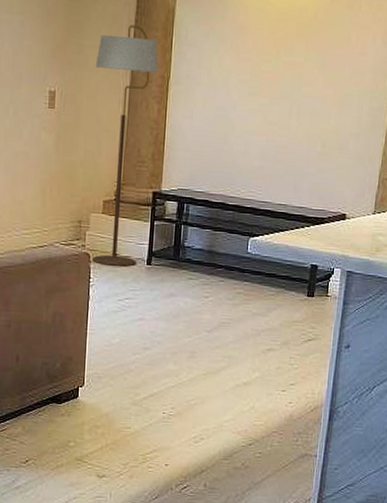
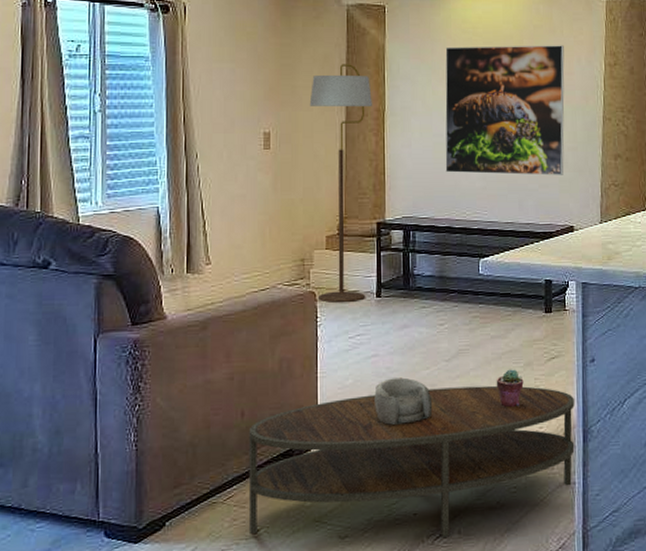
coffee table: none [19,354,325,489] -> present [248,385,575,539]
decorative bowl: none [137,341,192,385] -> present [374,377,433,426]
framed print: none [224,14,360,161] -> present [445,45,565,176]
potted succulent: none [252,346,279,382] -> present [496,369,524,408]

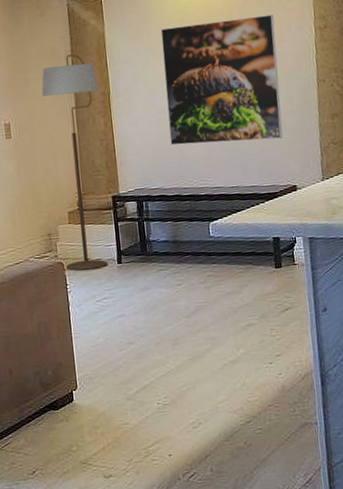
coffee table: present [248,385,575,539] -> none [17,336,314,476]
decorative bowl: present [374,377,433,426] -> none [124,334,178,378]
potted succulent: present [496,369,524,408] -> none [234,321,261,357]

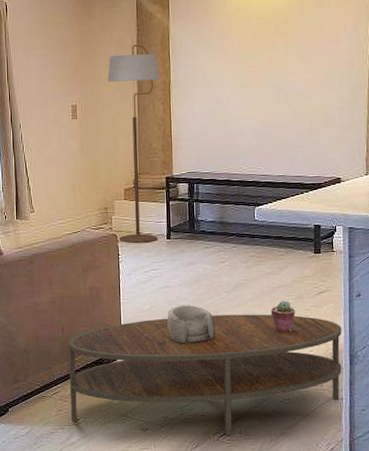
coffee table: none [17,336,314,476] -> present [68,314,342,437]
decorative bowl: none [124,334,178,378] -> present [167,305,216,344]
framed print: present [160,14,283,146] -> none [222,16,332,134]
potted succulent: none [234,321,261,357] -> present [270,301,296,333]

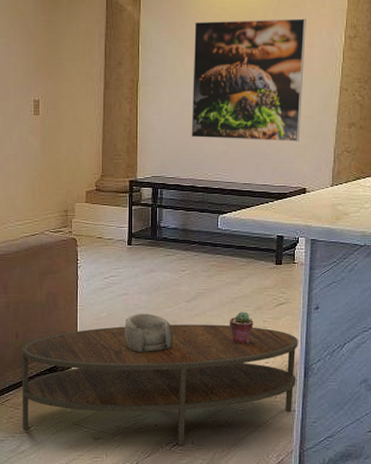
floor lamp: present [107,44,159,243] -> none [73,38,127,248]
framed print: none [222,16,332,134] -> present [191,19,306,141]

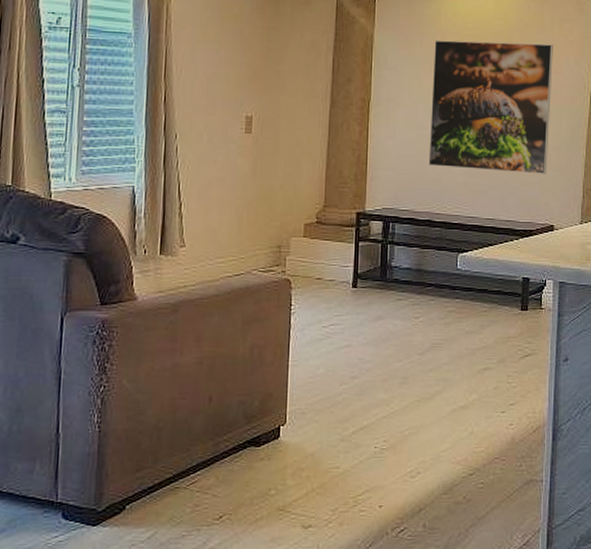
coffee table: present [22,324,298,447] -> none [212,380,546,532]
decorative bowl: present [124,313,174,353] -> none [345,369,404,417]
potted succulent: present [229,312,254,344] -> none [468,365,496,404]

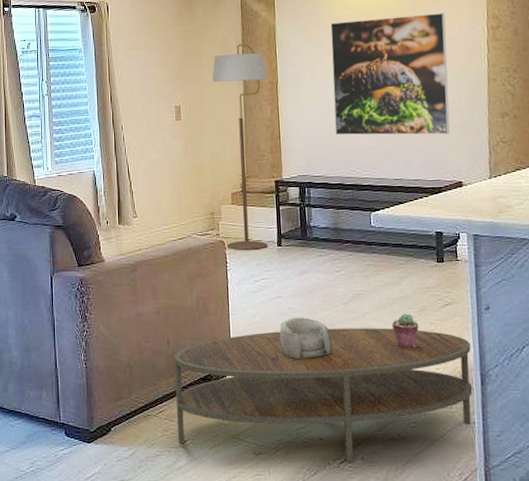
coffee table: none [212,380,546,532] -> present [174,328,473,463]
floor lamp: none [292,51,358,291] -> present [212,44,267,250]
decorative bowl: none [345,369,404,417] -> present [279,317,333,360]
potted succulent: none [468,365,496,404] -> present [391,313,419,349]

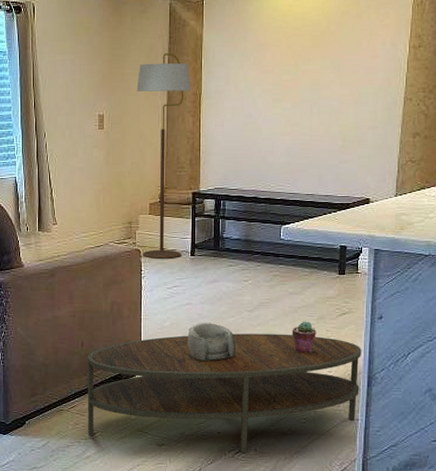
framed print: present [330,13,450,135] -> none [253,29,370,152]

